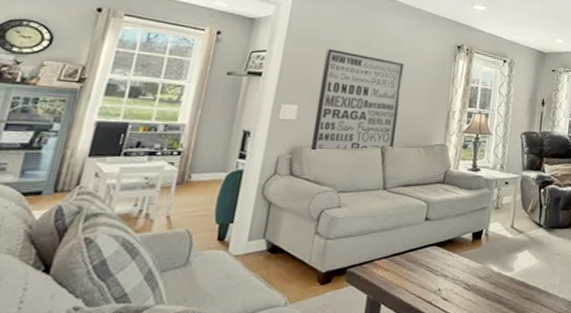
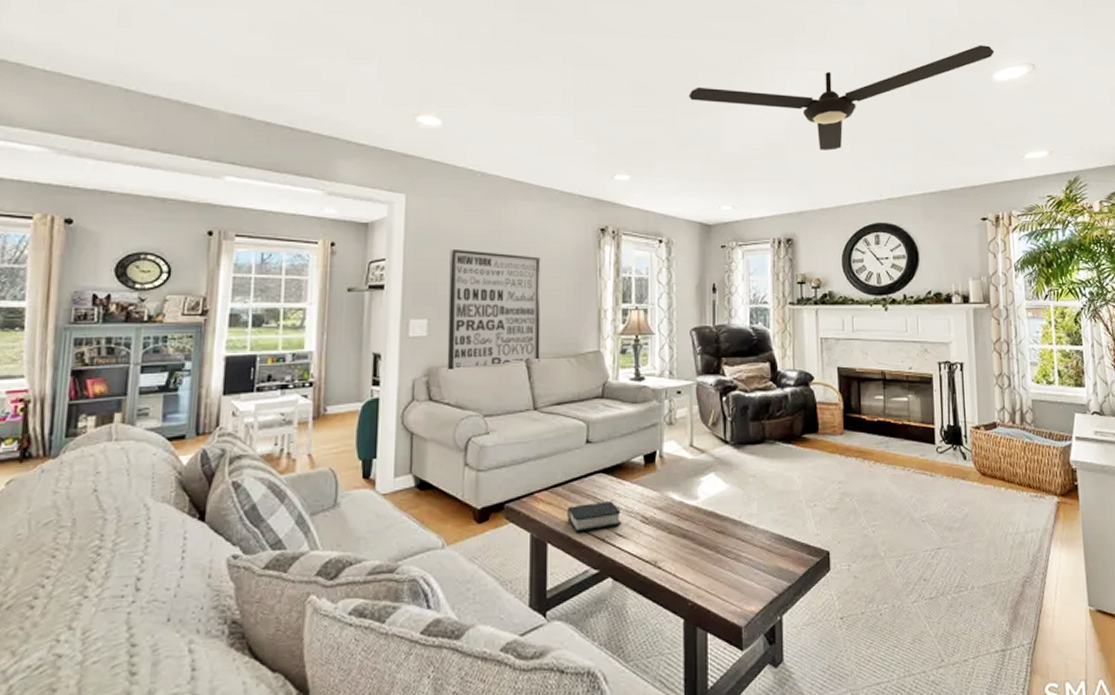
book: none [401,270,448,296] -> present [567,501,621,533]

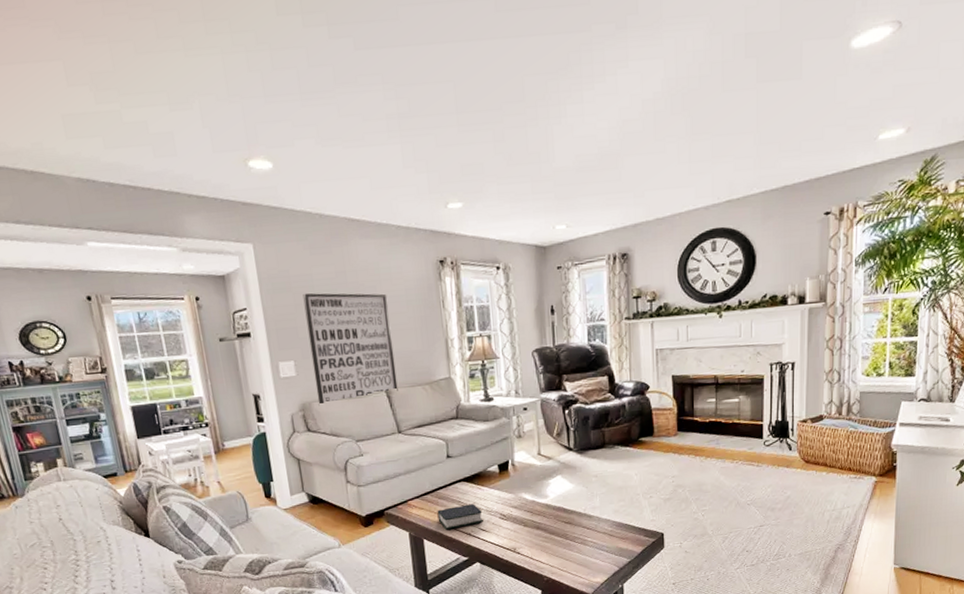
ceiling fan: present [689,45,995,151] -> none [515,3,856,154]

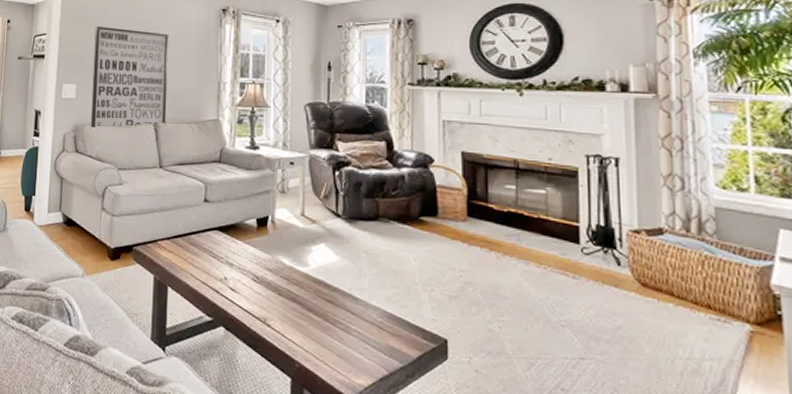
book: present [437,504,483,530] -> none [186,256,234,281]

